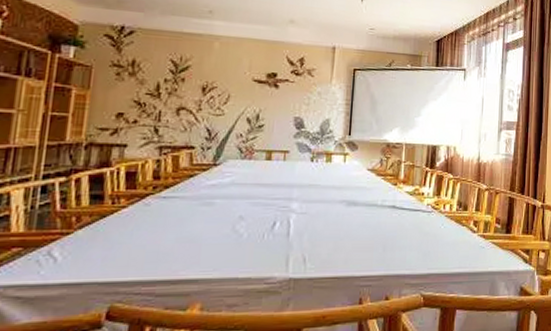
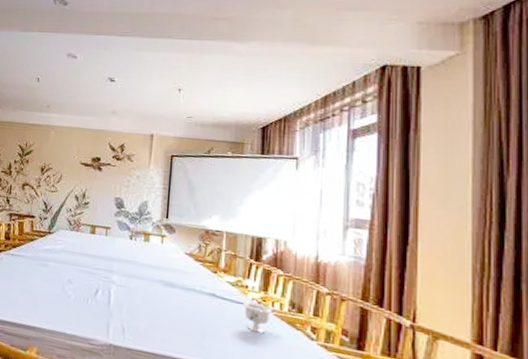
teacup: none [420,207,443,235] -> present [243,301,272,334]

